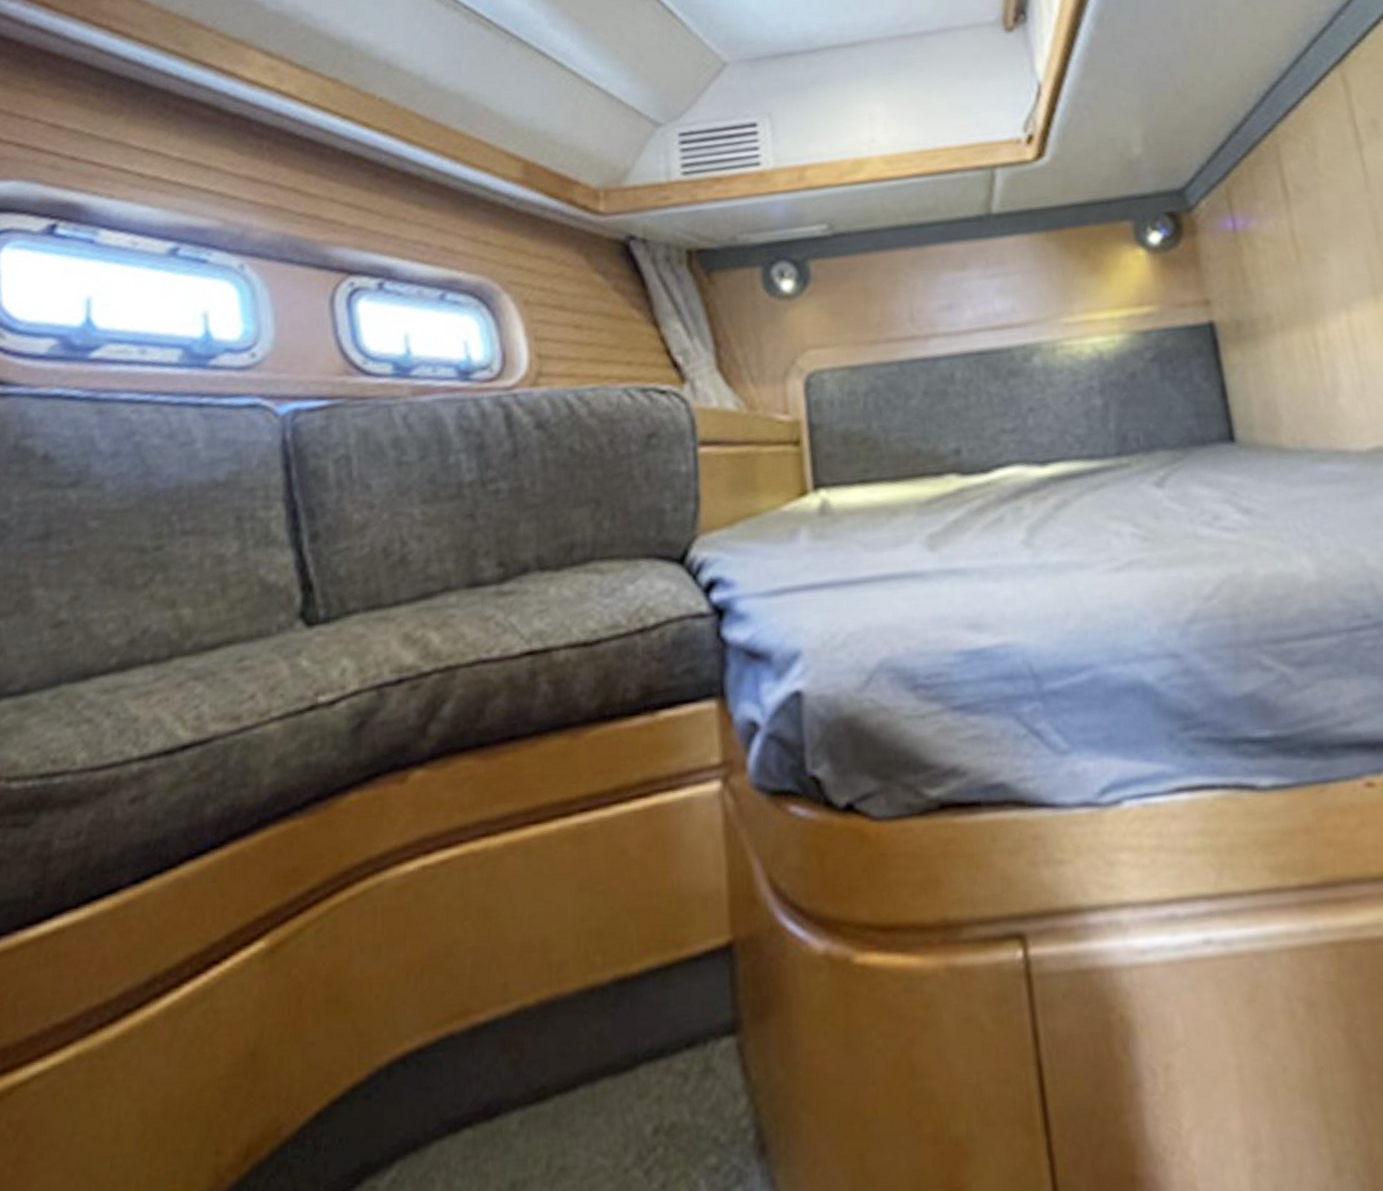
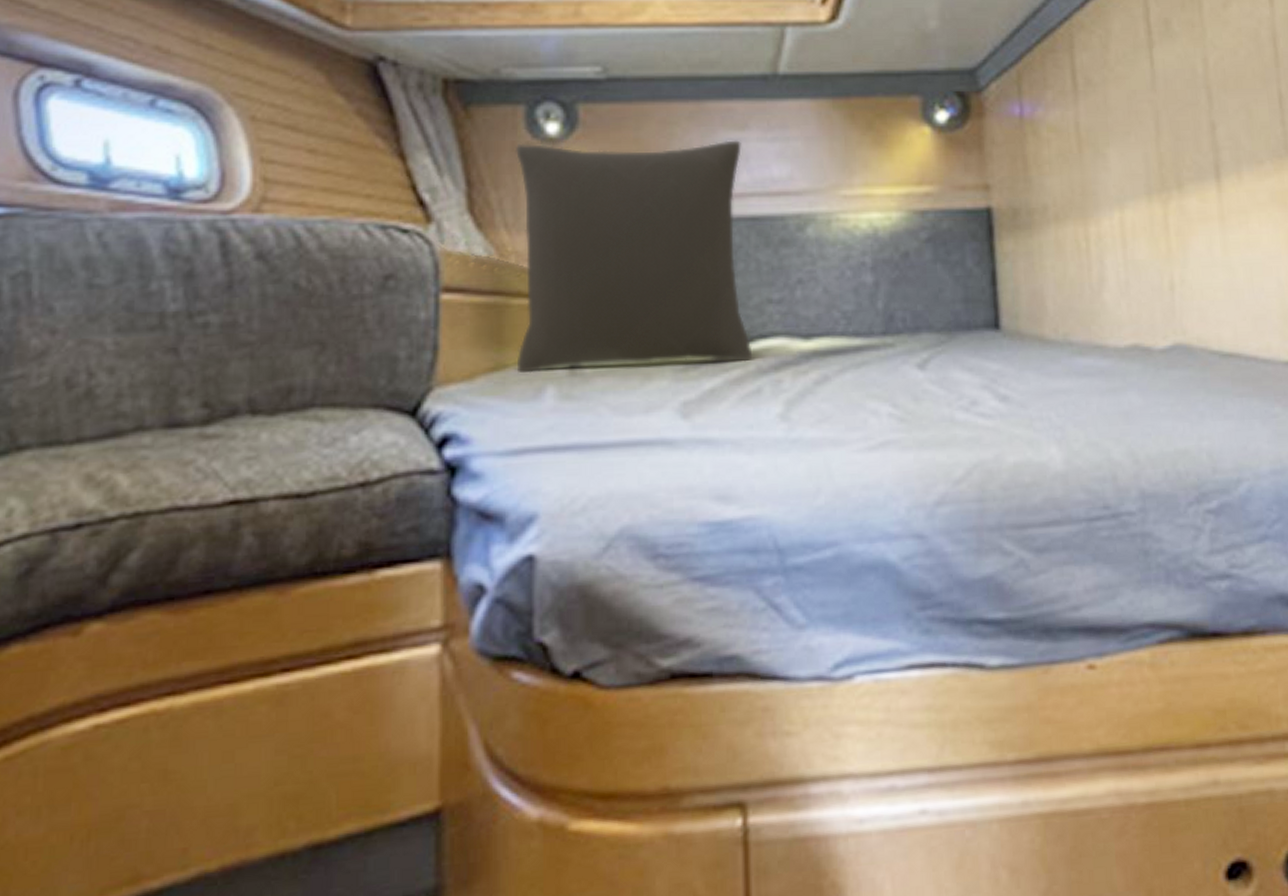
pillow: none [755,280,992,517] -> present [514,140,753,373]

